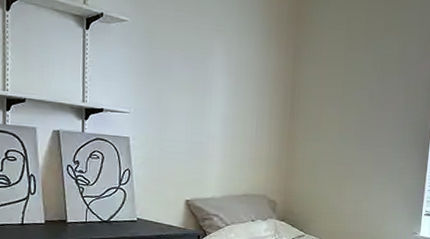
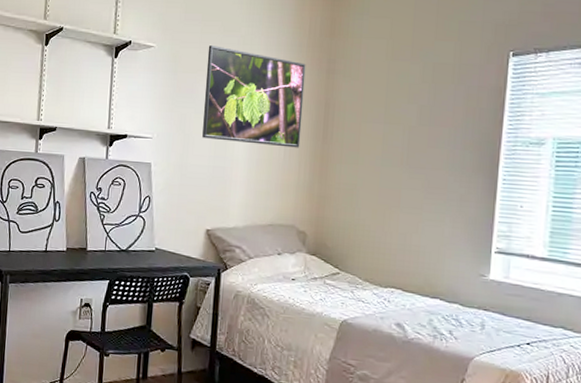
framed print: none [179,24,275,126] -> present [202,45,306,148]

